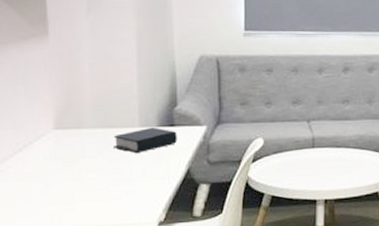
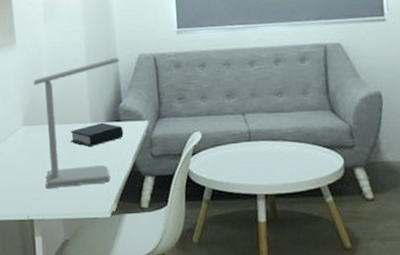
desk lamp: none [70,57,177,199] -> present [34,57,120,188]

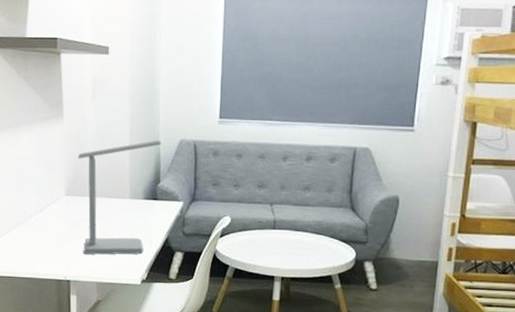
book: present [70,122,124,147] -> none [109,199,159,220]

